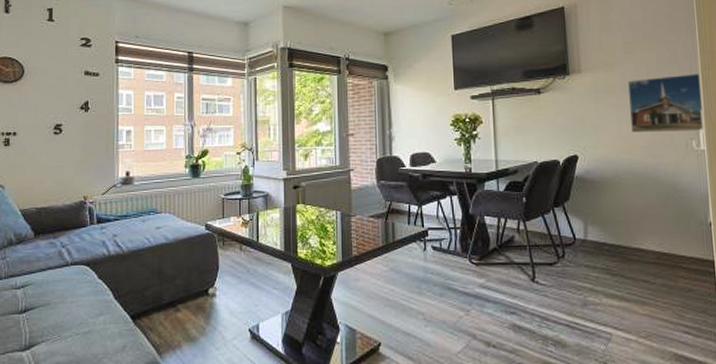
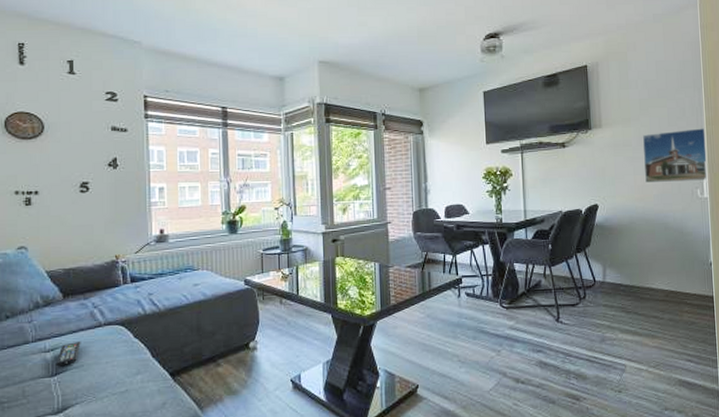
remote control: none [26,280,49,304] -> present [57,342,81,367]

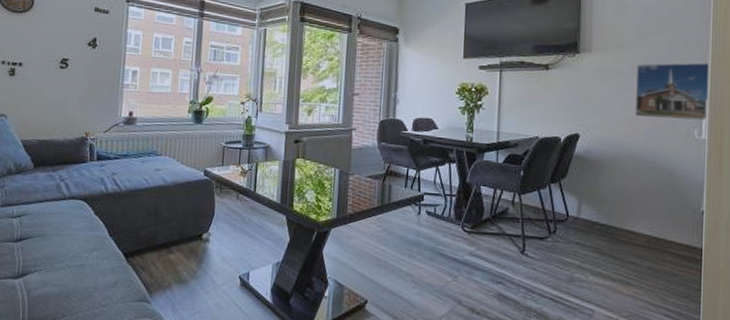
remote control: present [57,342,81,367] -> none [21,211,46,234]

